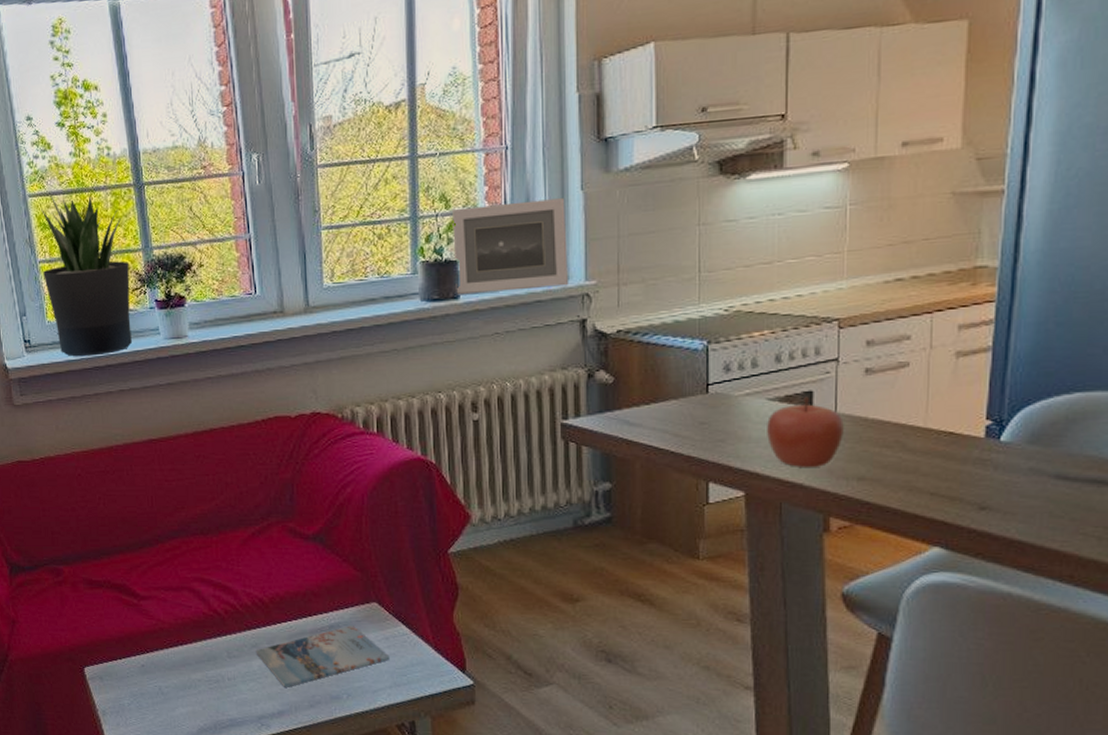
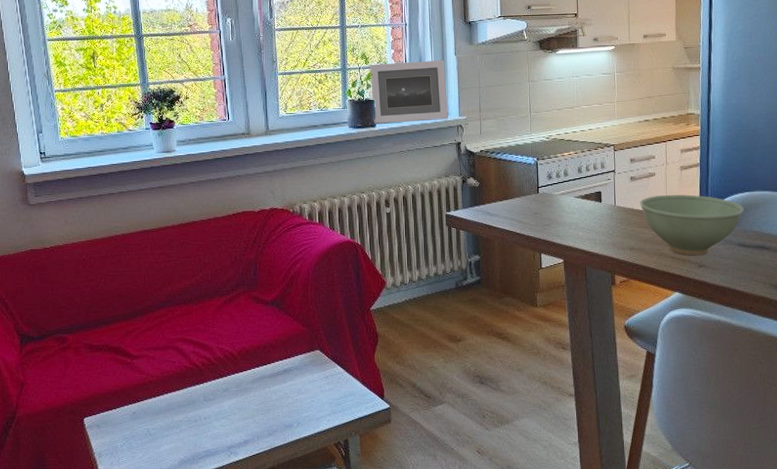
planter: present [40,192,132,357] -> none [57,38,131,166]
magazine: present [256,626,390,687] -> none [226,369,329,421]
fruit: present [767,396,844,467] -> none [575,195,620,242]
bowl: none [879,395,1071,492] -> present [640,194,744,256]

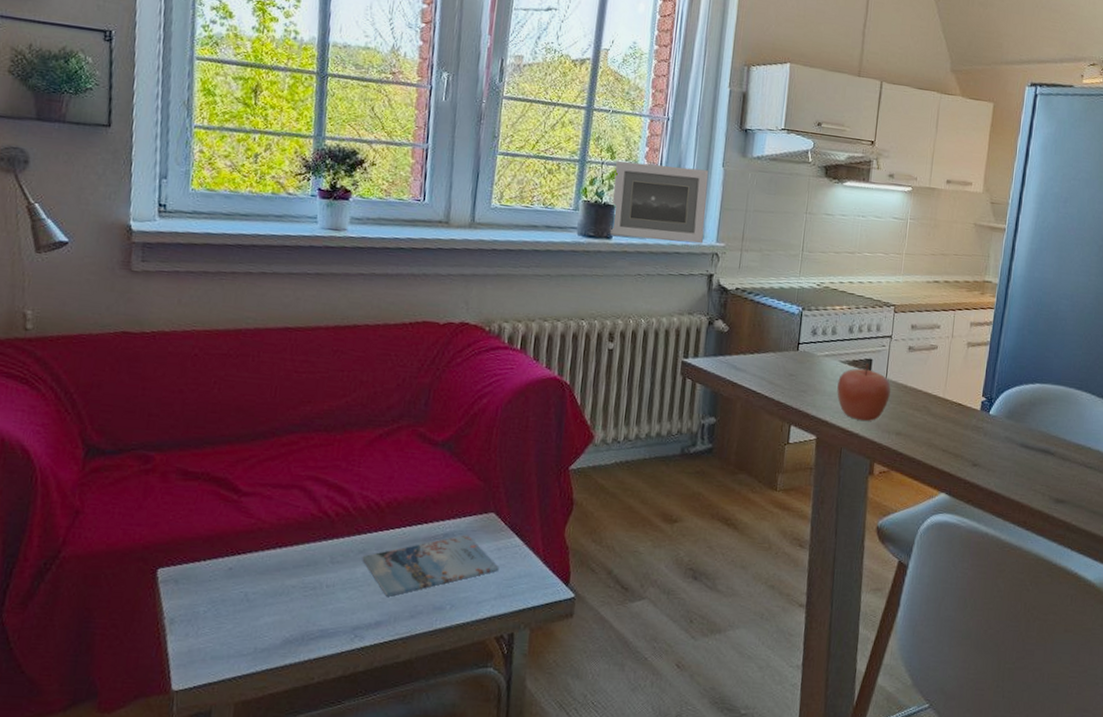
magazine: none [226,369,329,421] -> present [362,535,499,596]
fruit: none [575,195,620,242] -> present [837,363,891,421]
bowl: present [640,194,744,256] -> none [915,373,1033,452]

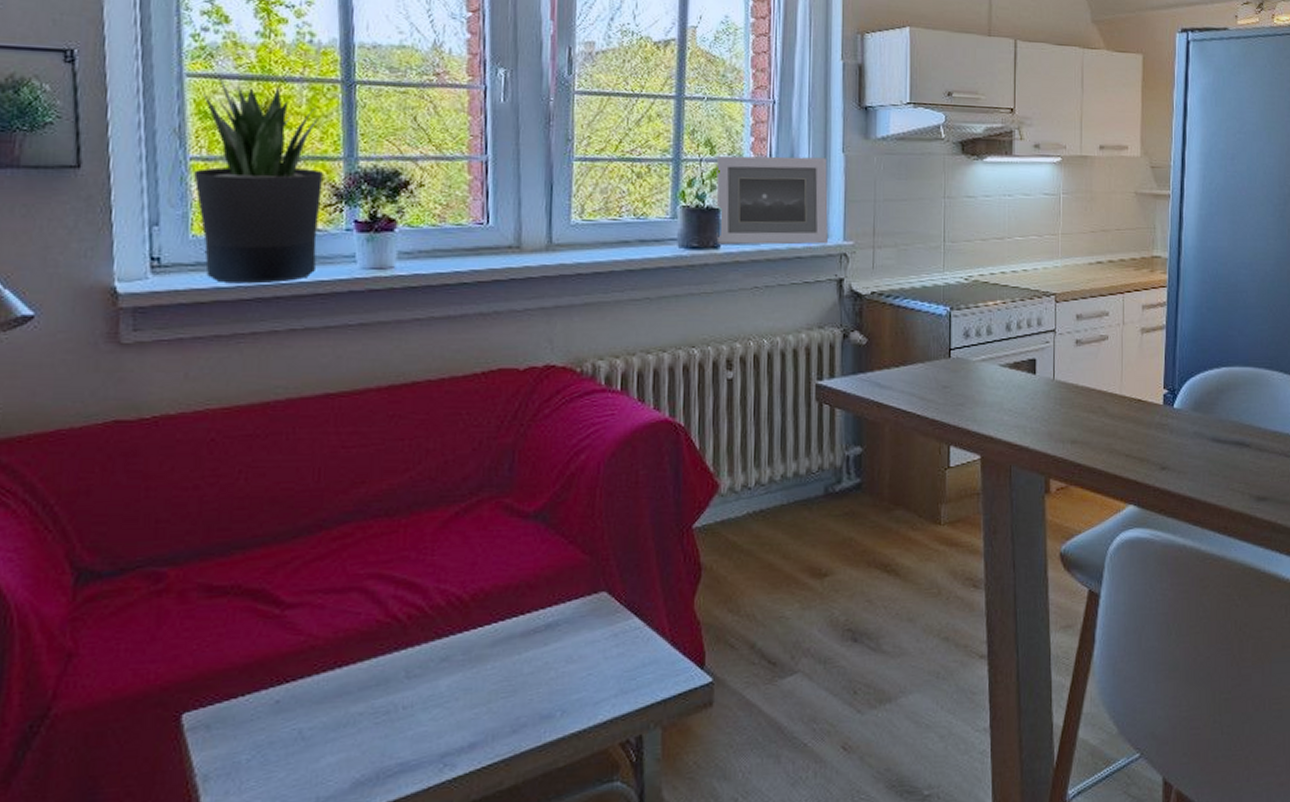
planter: none [196,59,297,234] -> present [194,74,323,284]
magazine: present [362,535,499,596] -> none [445,622,618,711]
fruit: present [837,363,891,421] -> none [999,363,1060,431]

